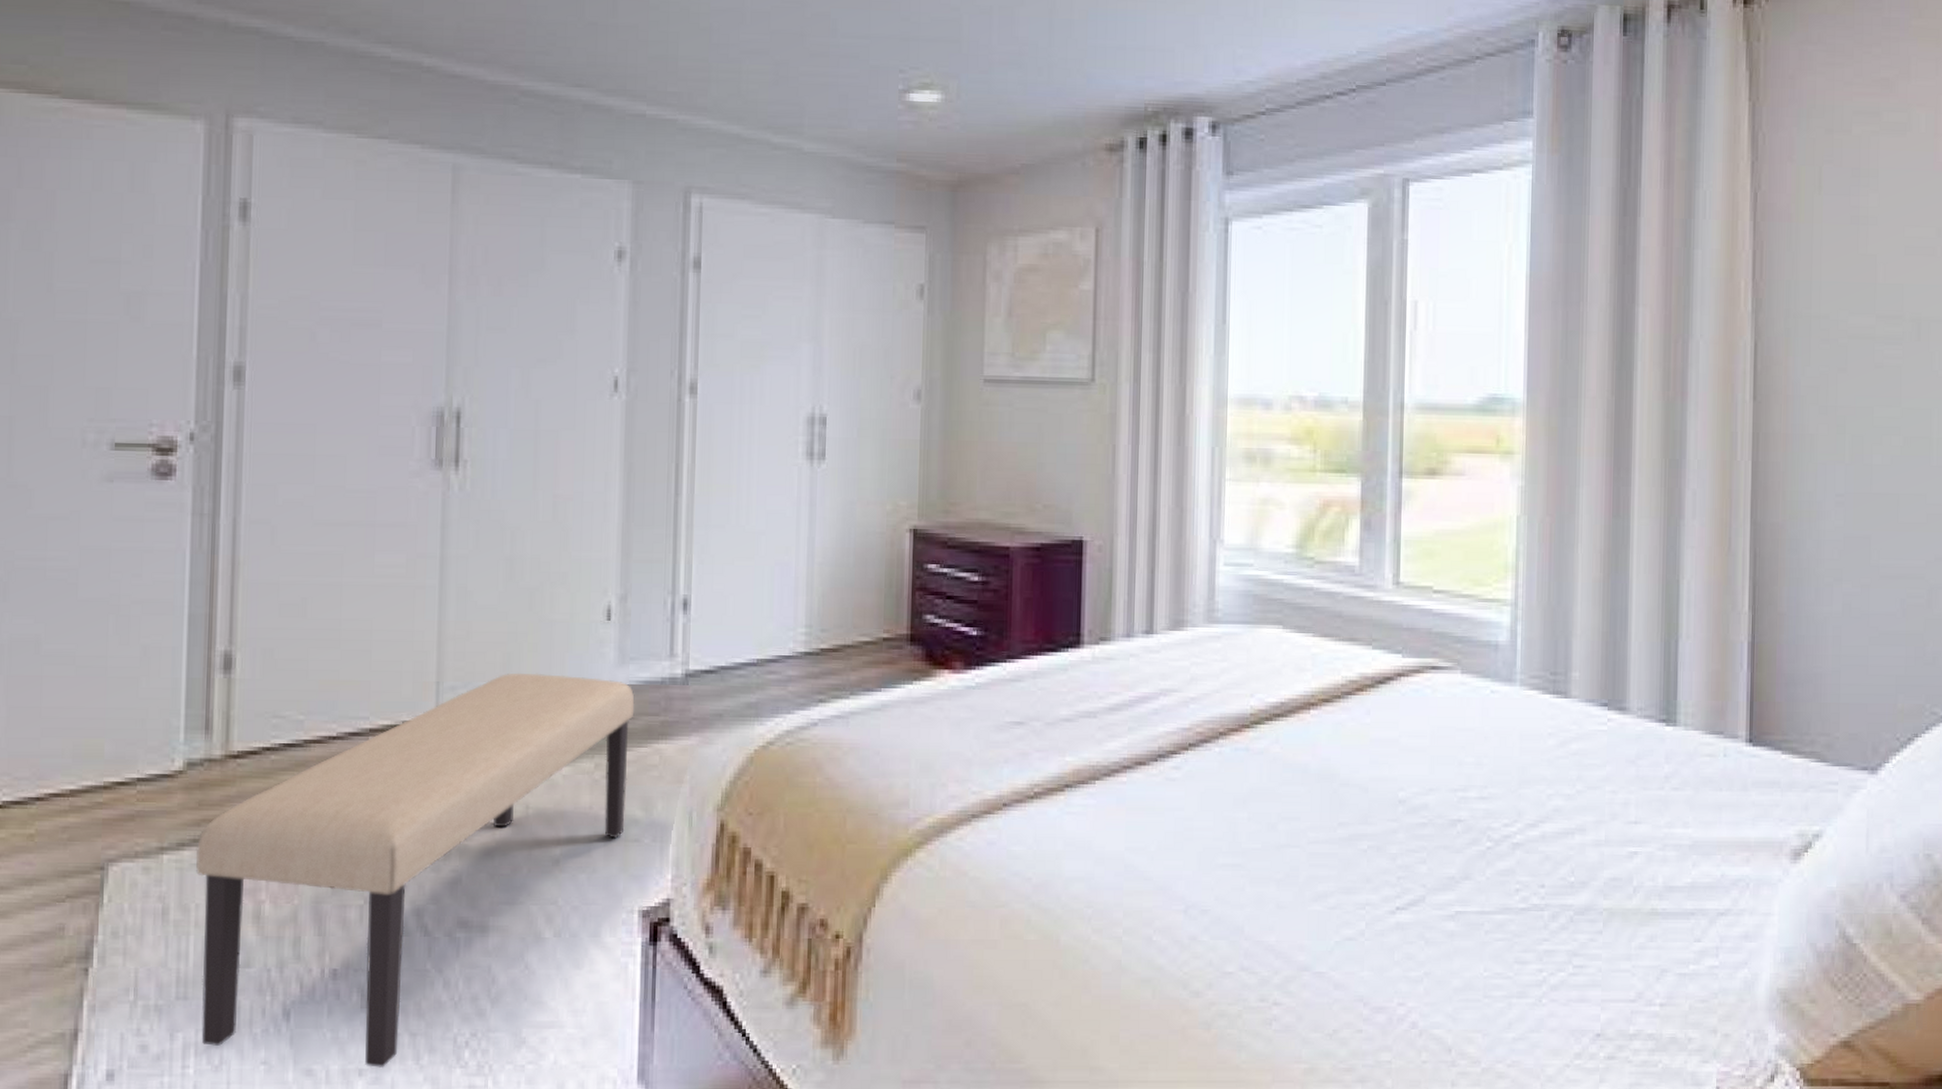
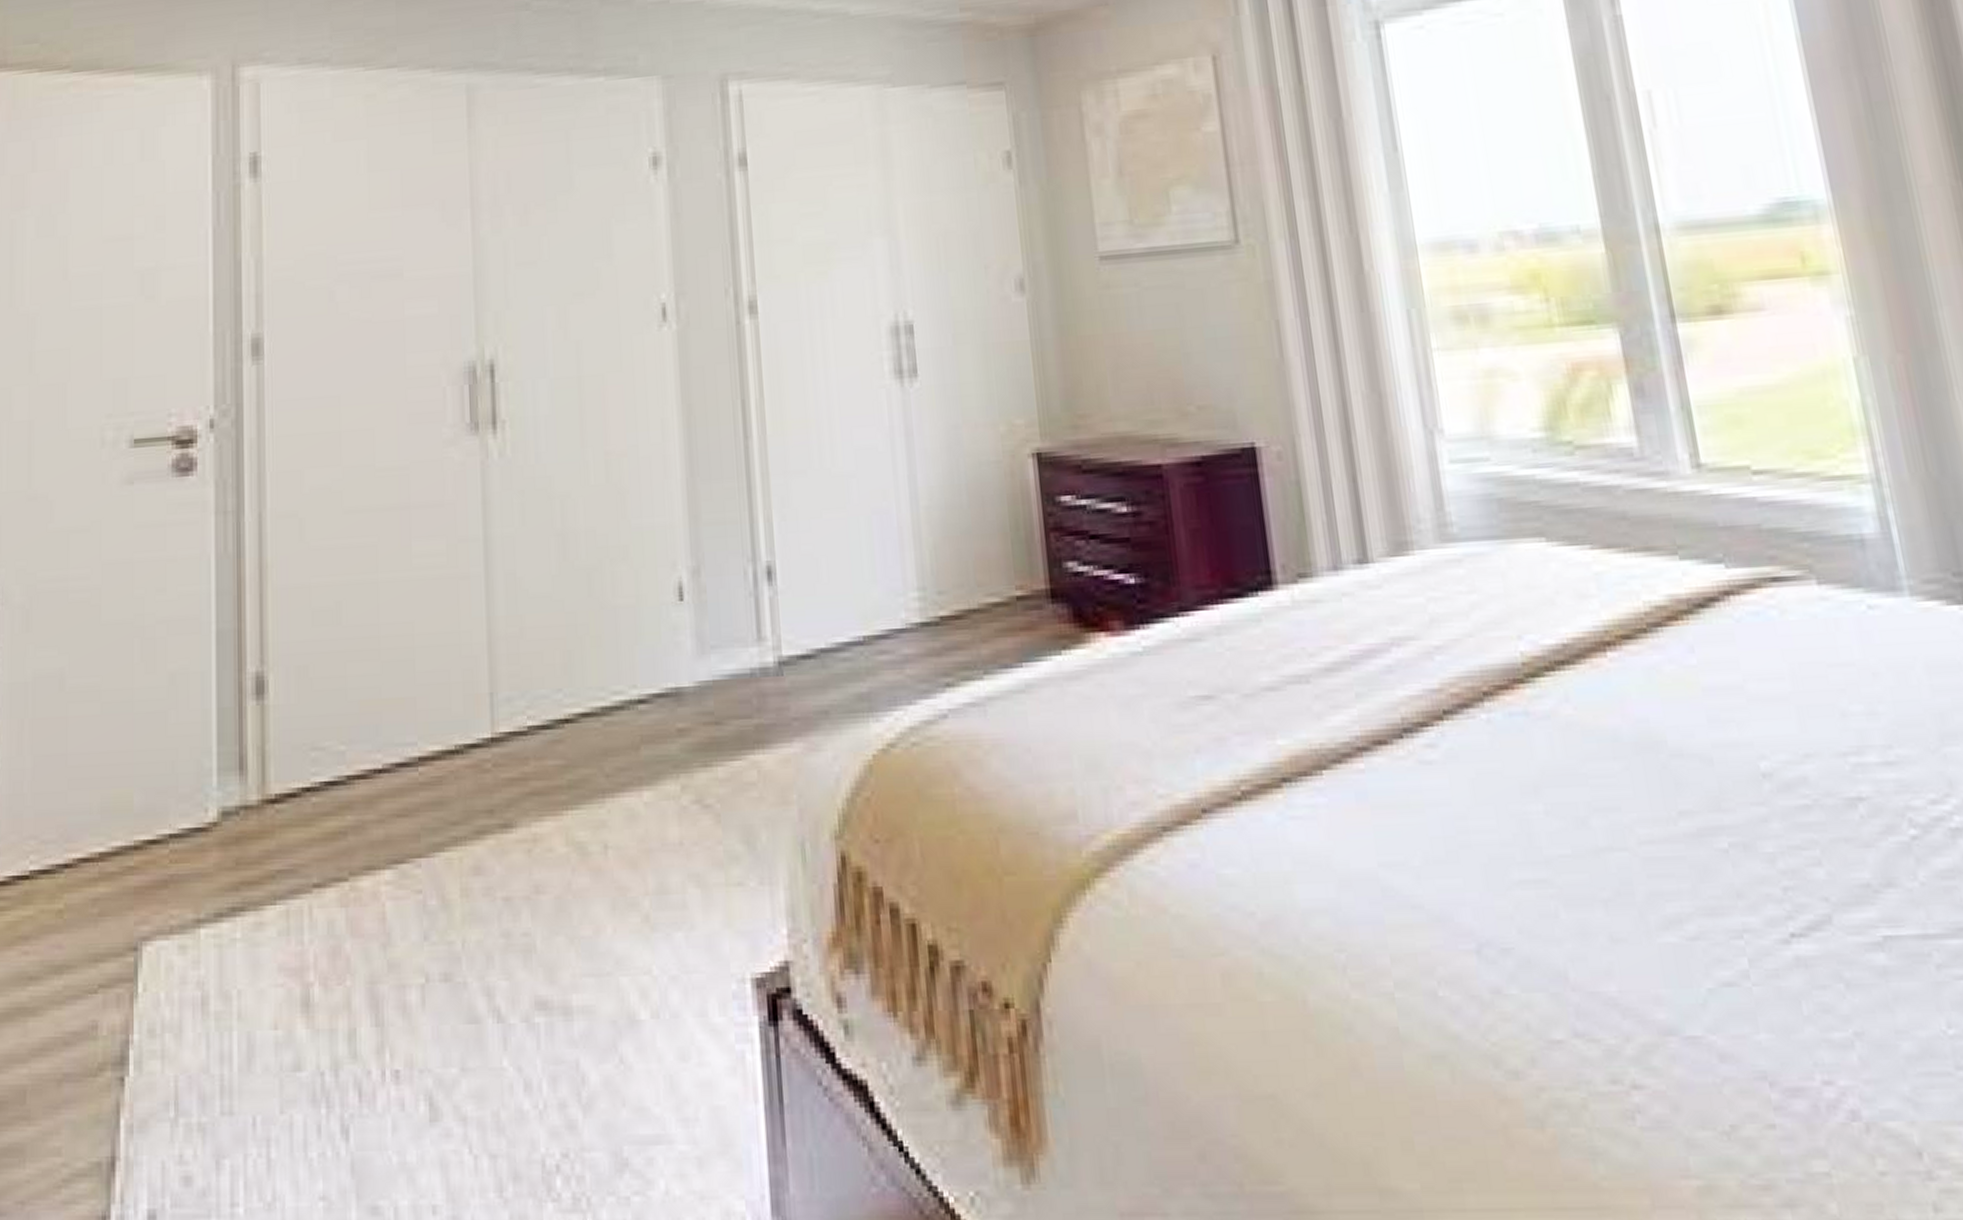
bench: present [196,672,635,1069] -> none [235,673,724,1204]

